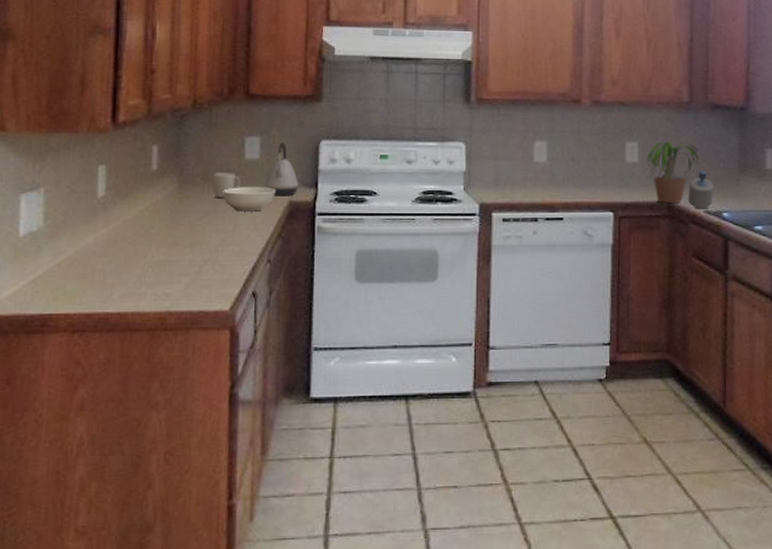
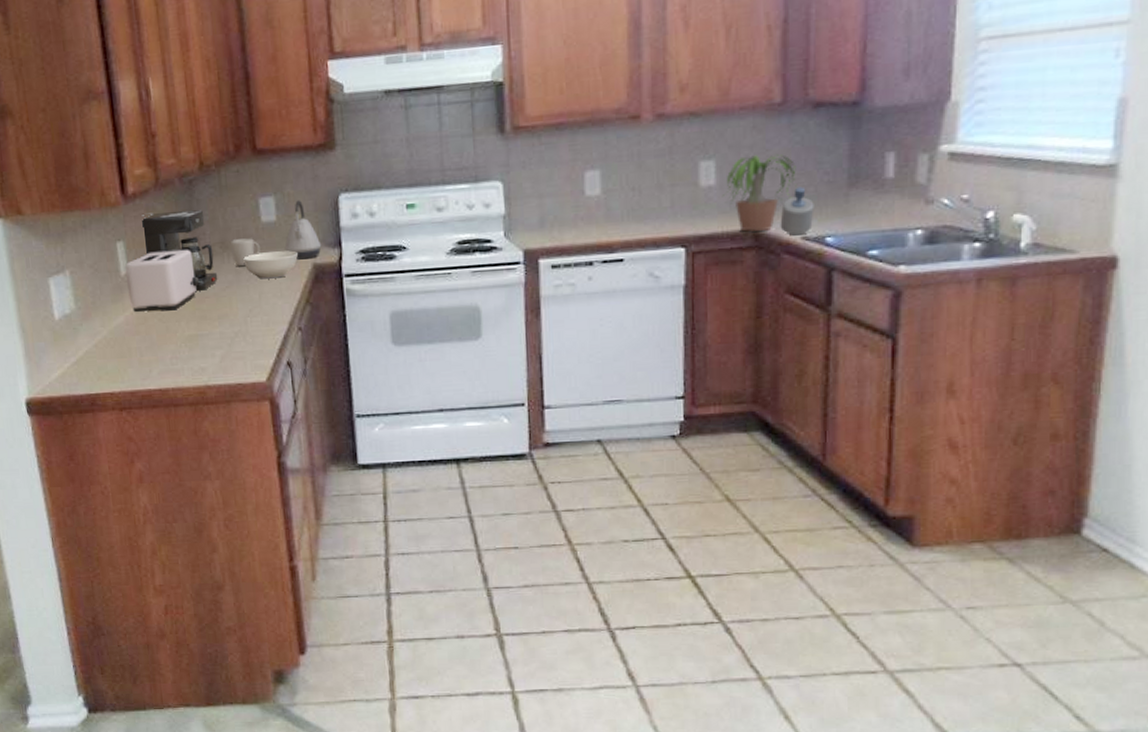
toaster: none [101,177,176,235] -> present [124,249,199,313]
coffee maker: none [112,141,196,218] -> present [133,209,218,291]

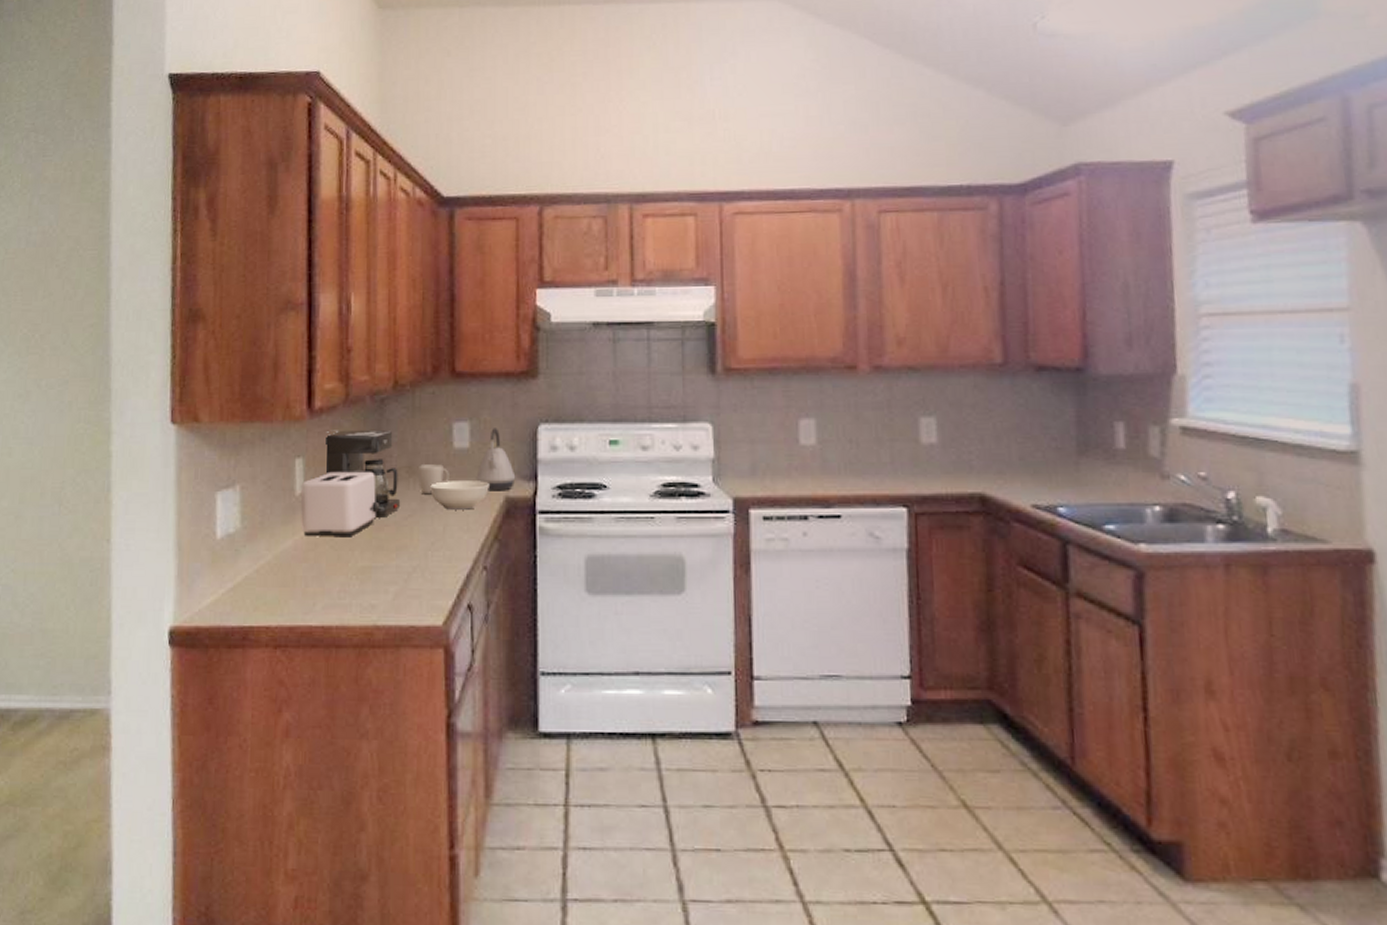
potted plant: present [721,154,797,232] -> none [944,415,1023,496]
soap dispenser: present [780,186,814,236] -> none [1007,451,1044,503]

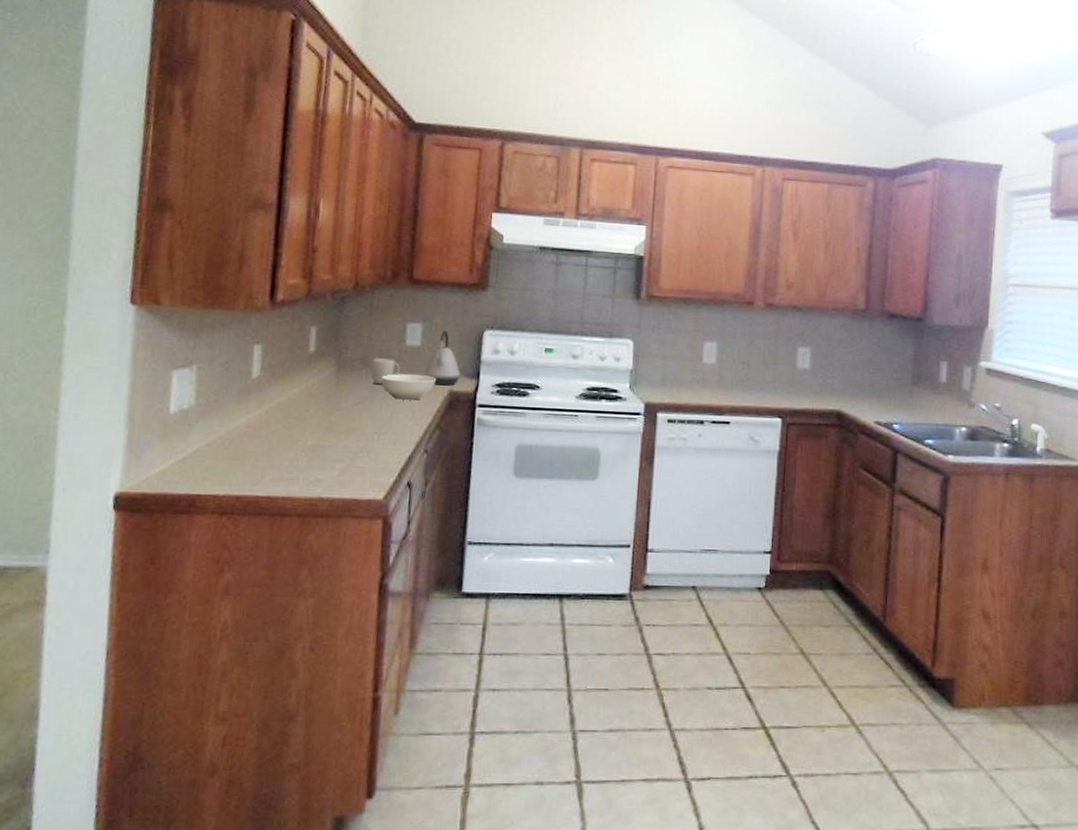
toaster: present [300,471,379,537] -> none [255,358,332,419]
coffee maker: present [311,429,401,518] -> none [268,321,353,403]

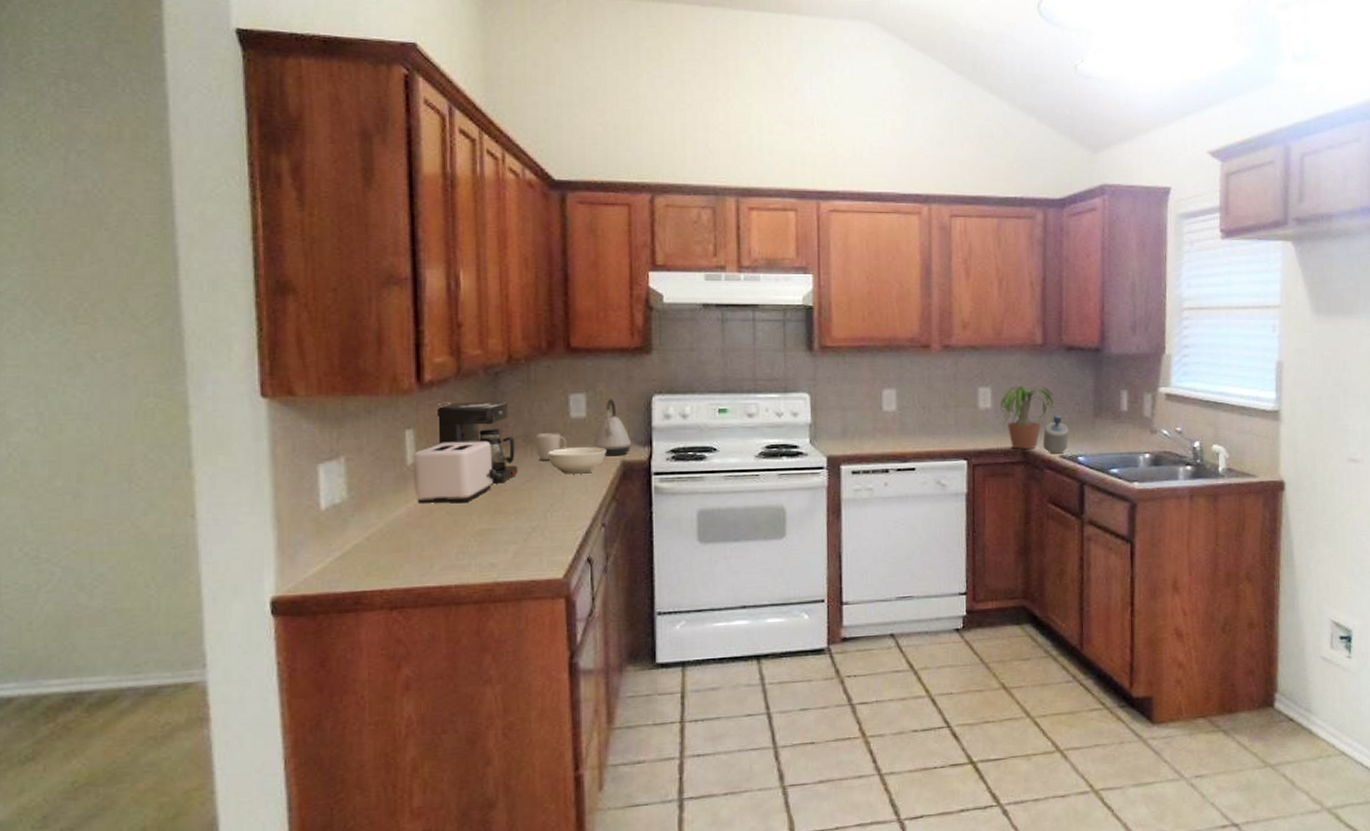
toaster: none [255,358,332,419] -> present [412,440,496,505]
coffee maker: none [268,321,353,403] -> present [423,401,518,484]
potted plant: none [814,348,873,413] -> present [996,385,1055,450]
soap dispenser: none [858,379,886,420] -> present [1043,414,1069,454]

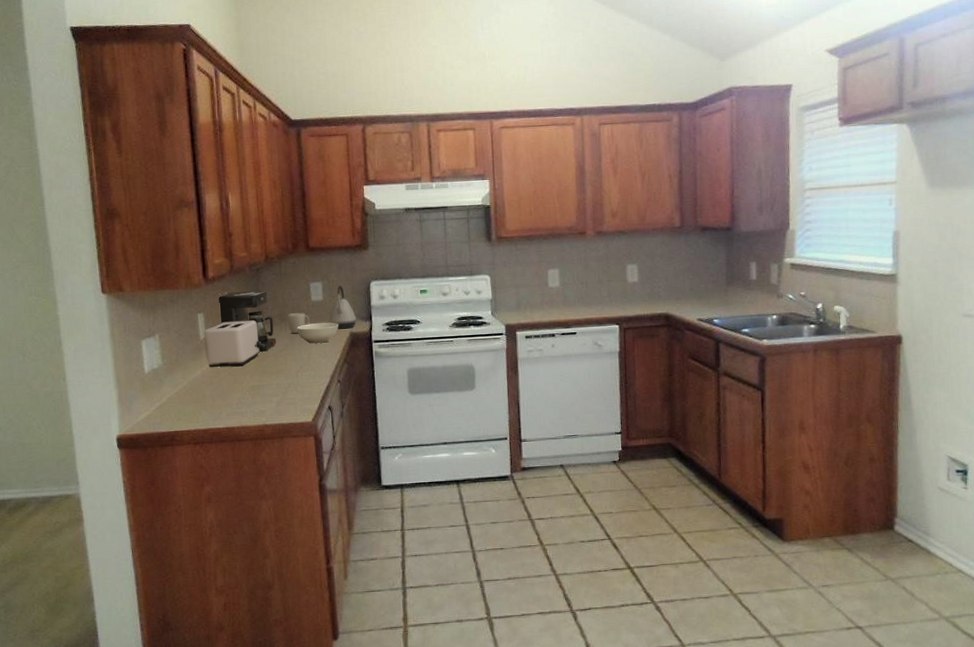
potted plant: present [996,385,1055,450] -> none [642,262,693,315]
soap dispenser: present [1043,414,1069,454] -> none [682,284,705,318]

